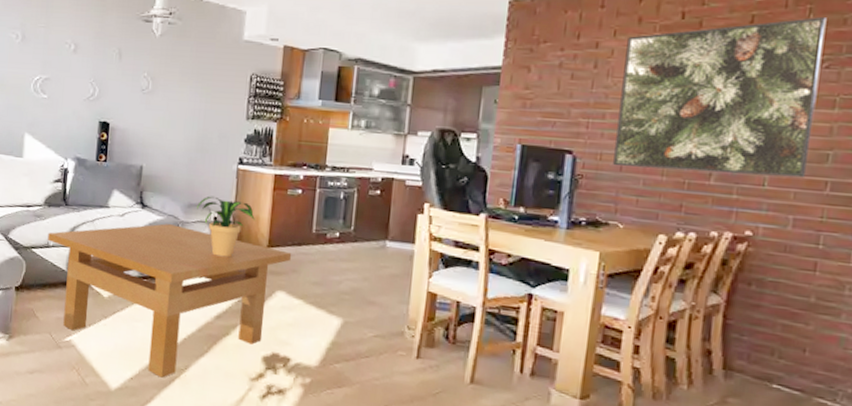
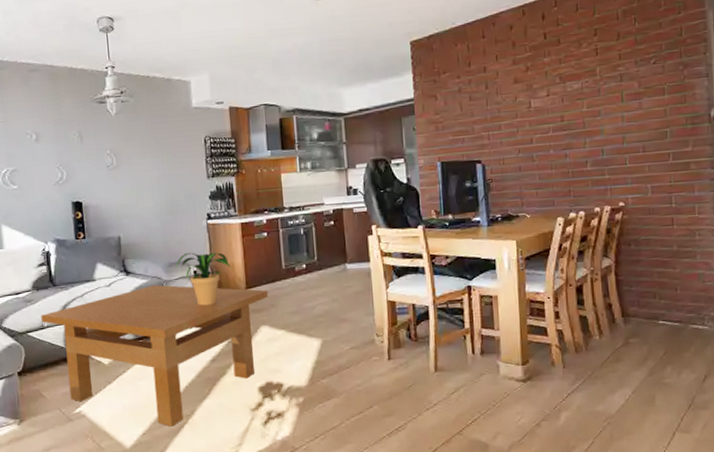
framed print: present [613,16,827,178] -> none [507,23,654,168]

